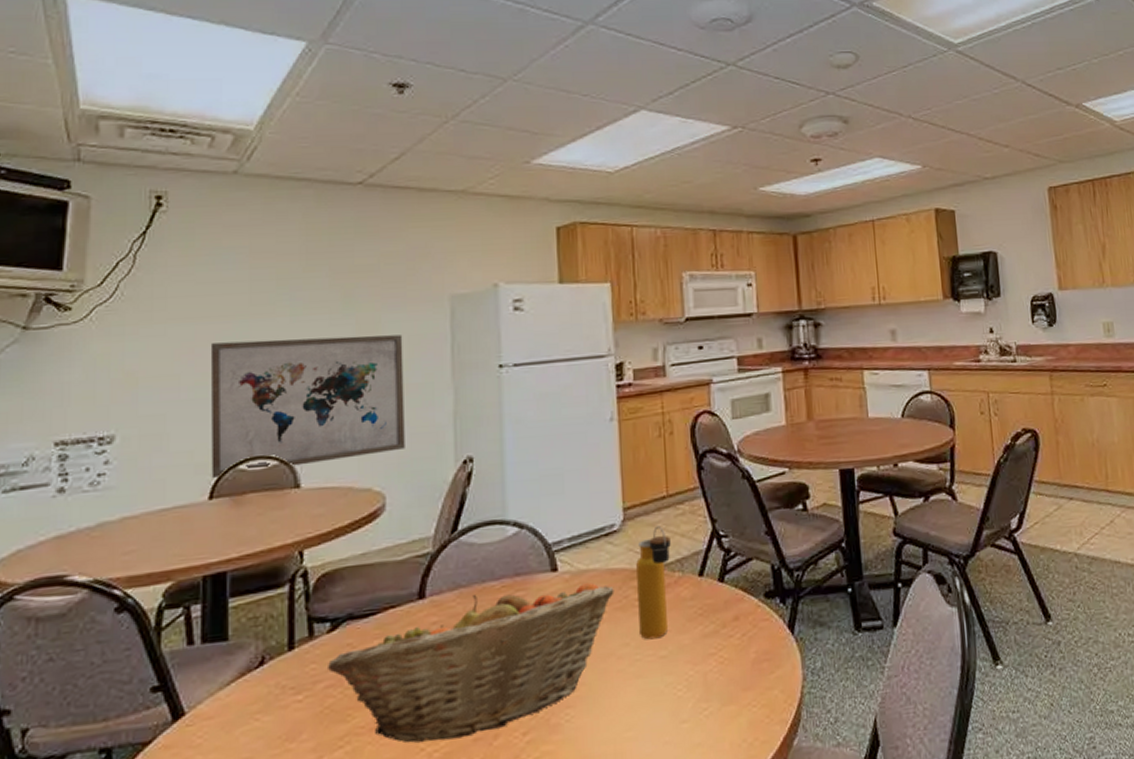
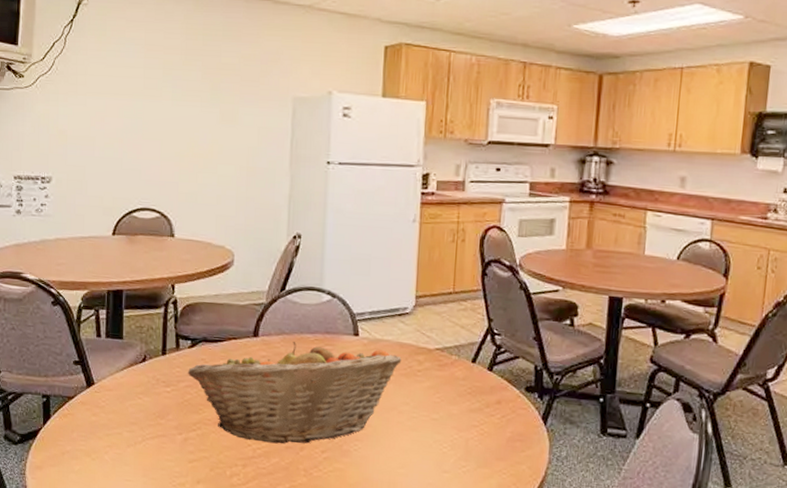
wall art: present [210,335,405,479] -> none [114,115,254,220]
water bottle: present [635,526,671,640] -> none [418,315,452,405]

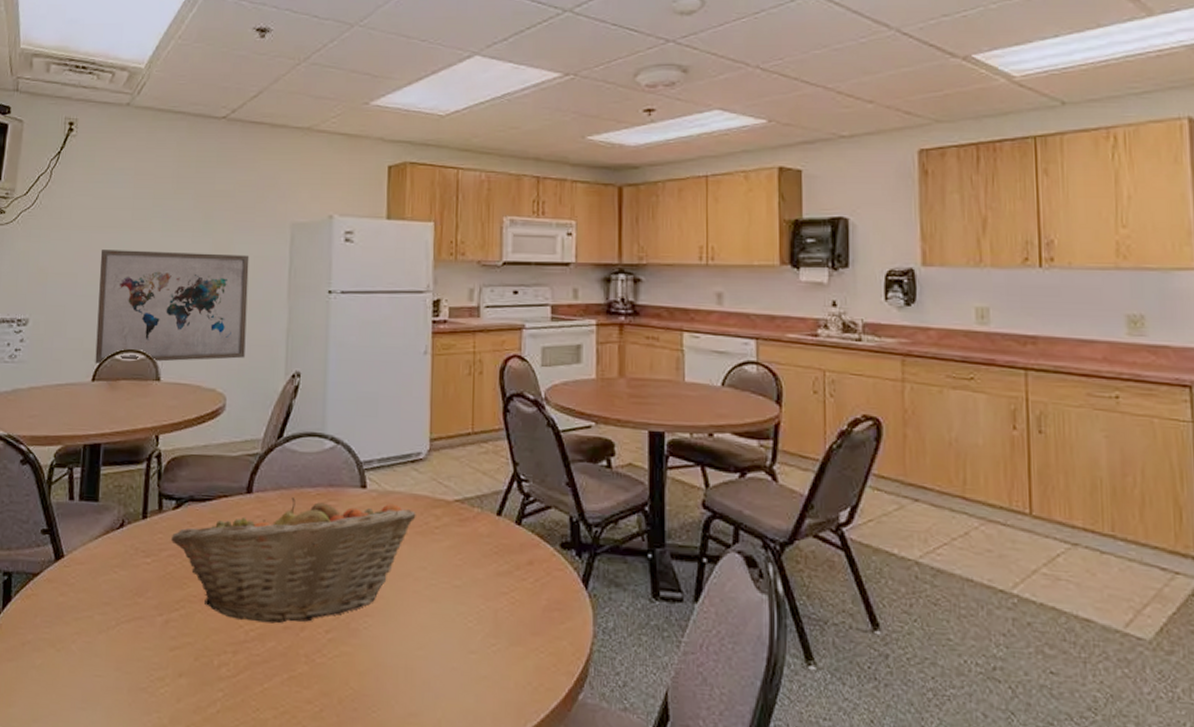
wall art: none [114,115,254,220] -> present [95,250,250,364]

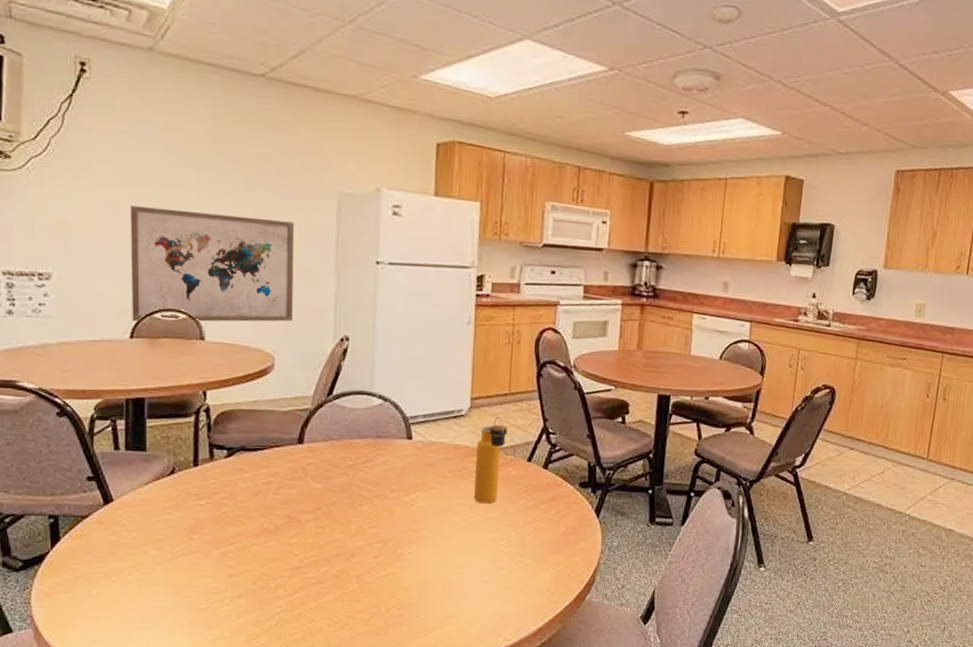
fruit basket: present [170,498,416,624] -> none [223,447,457,552]
water bottle: none [437,460,472,568] -> present [474,417,508,504]

